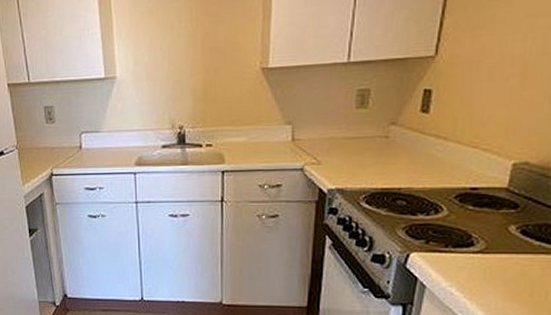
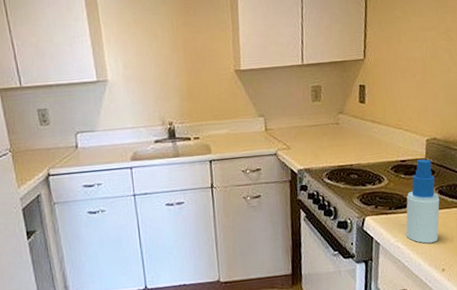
spray bottle: none [465,188,520,294] -> present [406,159,440,244]

